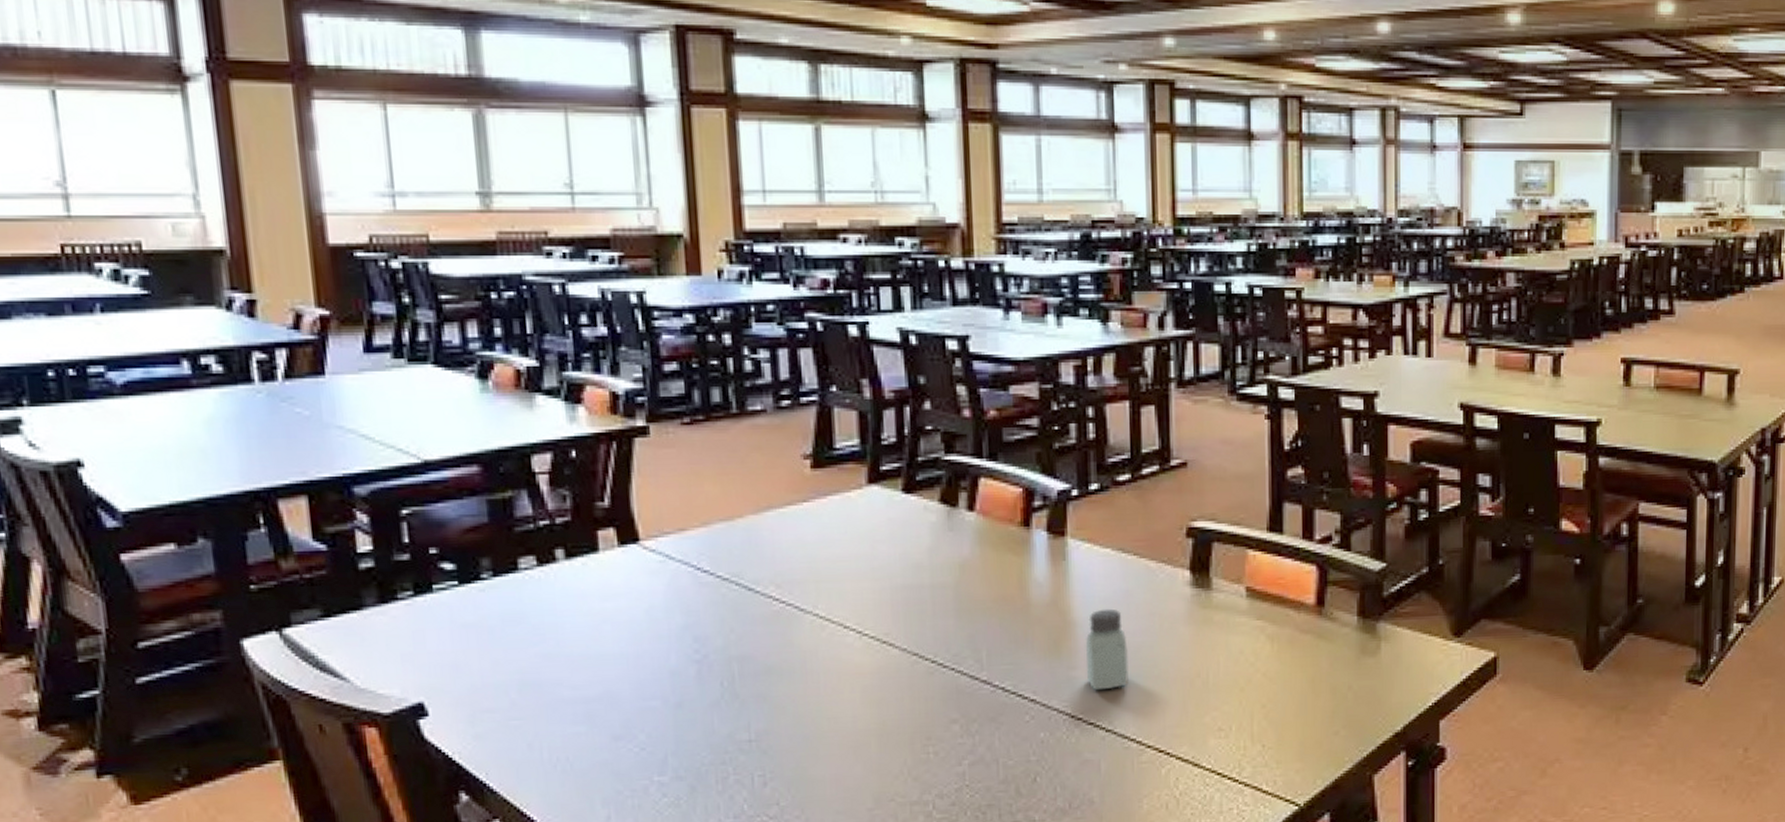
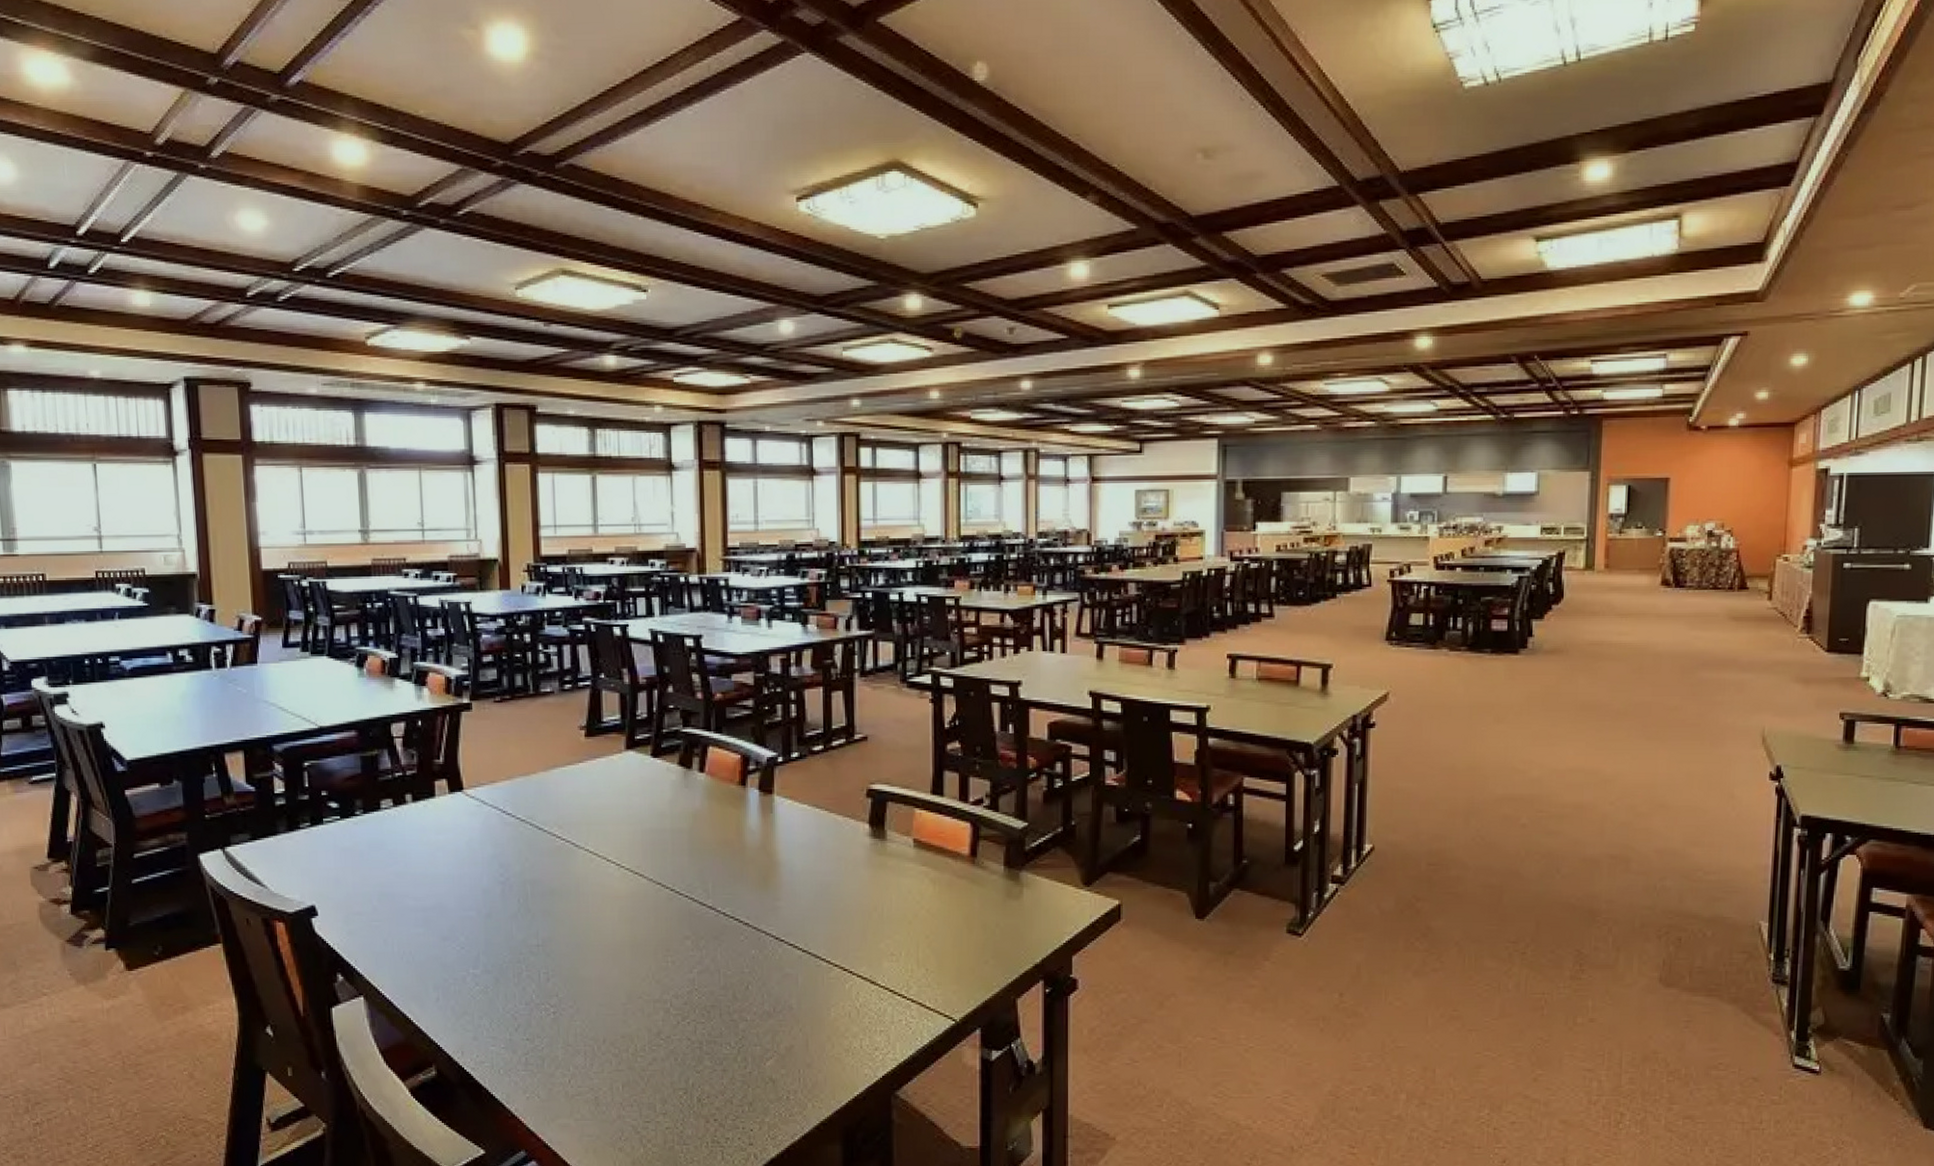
saltshaker: present [1085,608,1129,691] -> none [787,853,820,918]

